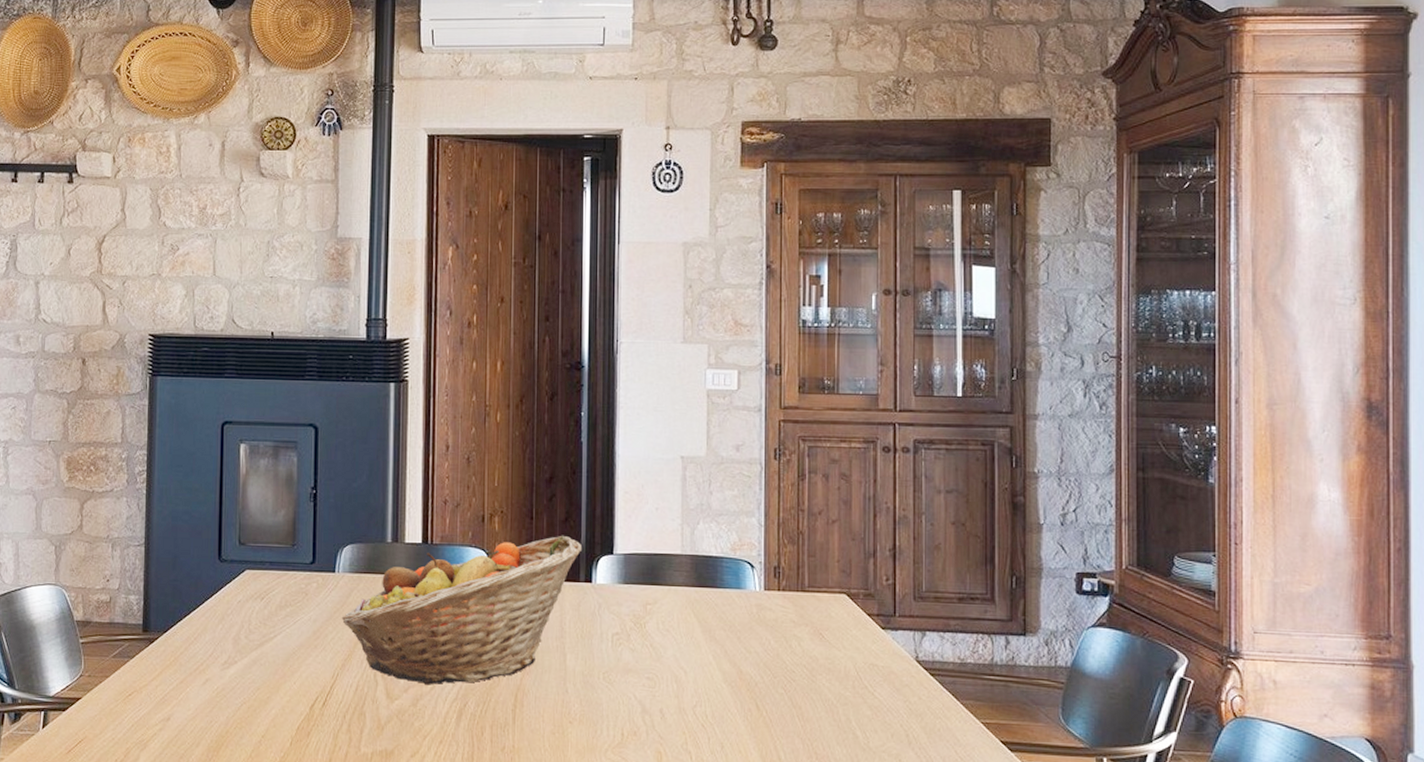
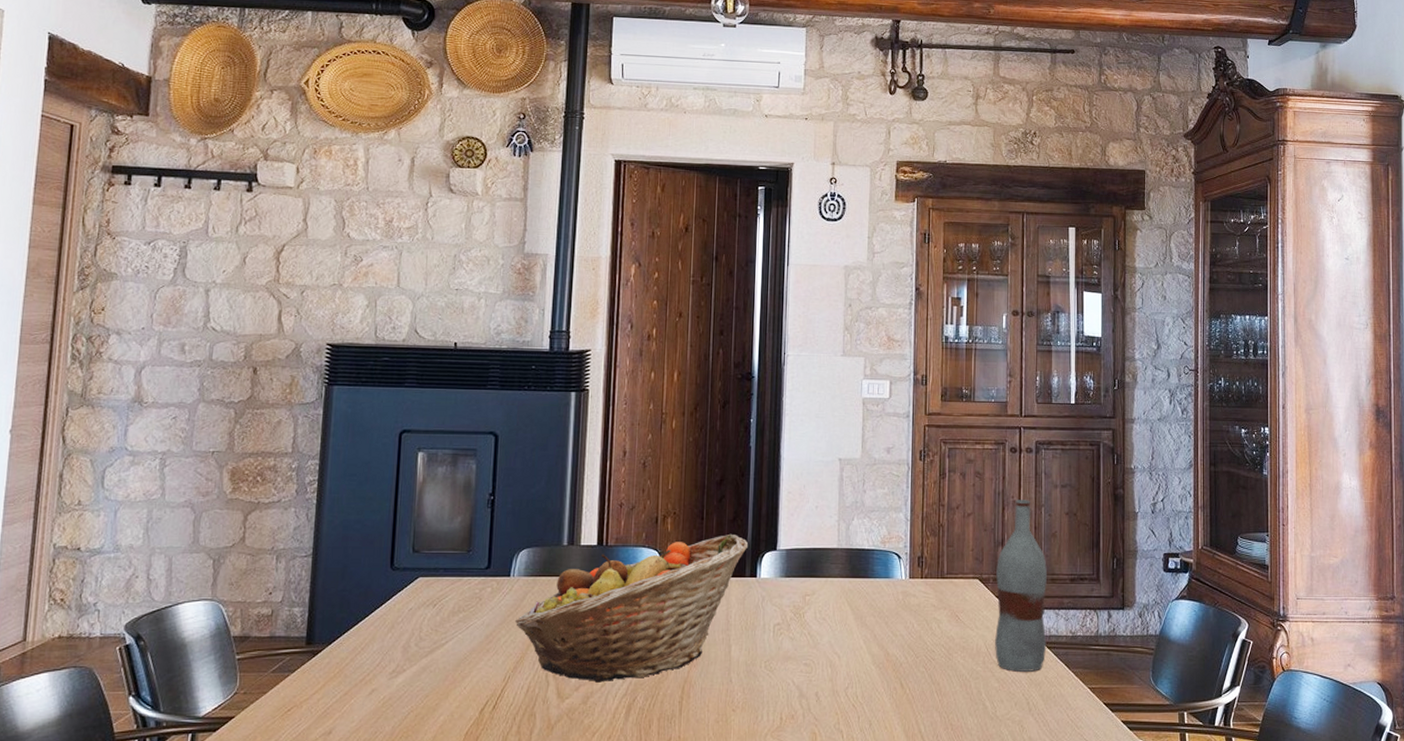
bottle: none [867,506,930,701] -> present [995,500,1048,672]

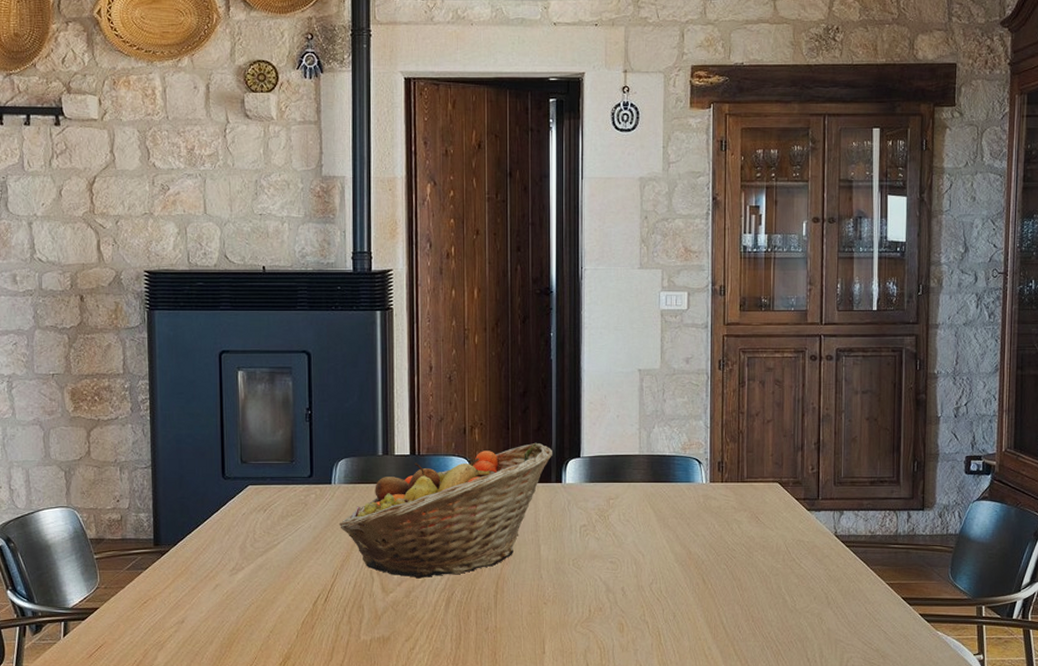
bottle: present [995,500,1048,672] -> none [794,406,847,569]

